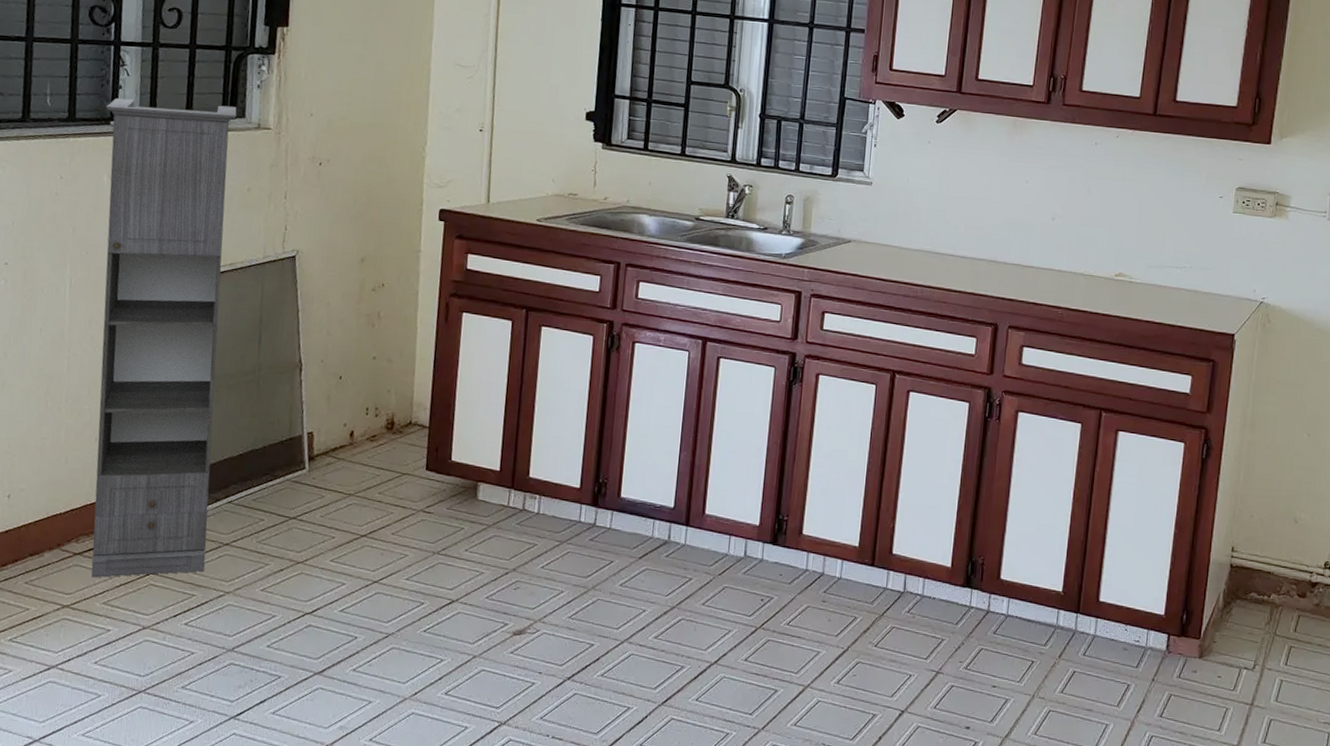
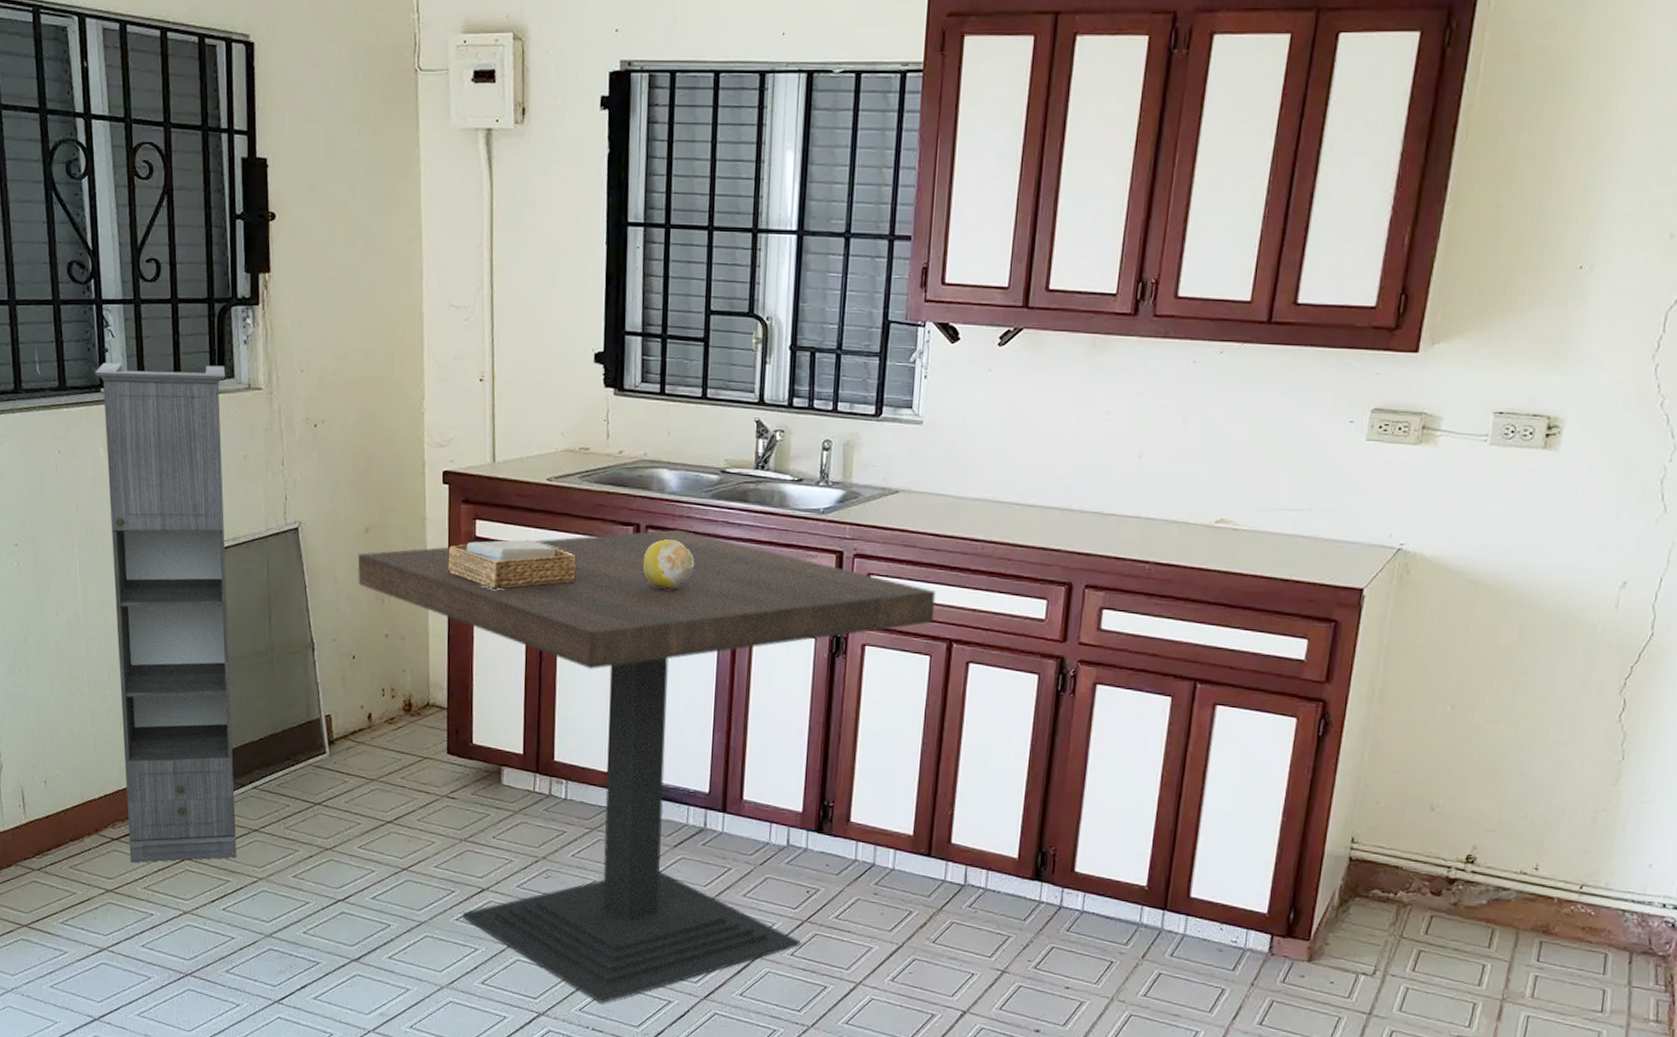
dining table: none [350,268,882,712] -> present [357,529,936,1004]
napkin holder: none [439,273,560,318] -> present [449,539,577,590]
fruit: none [621,276,668,321] -> present [642,538,693,589]

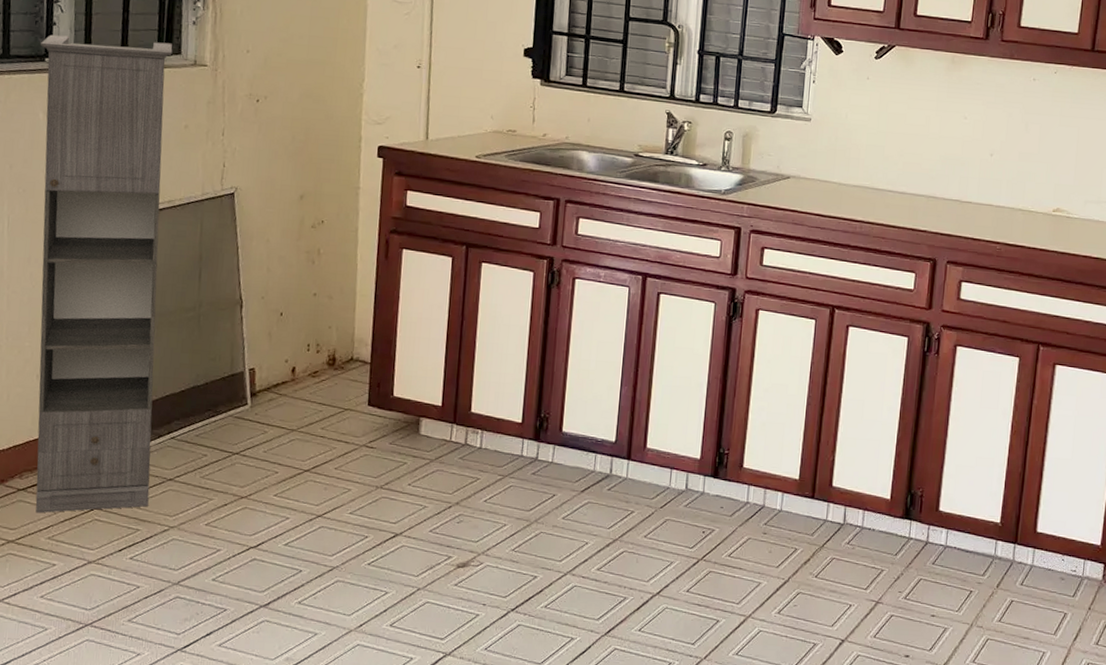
dining table: present [357,529,936,1004] -> none [290,204,821,642]
napkin holder: present [449,539,577,590] -> none [379,209,500,254]
fruit: present [642,538,693,589] -> none [561,212,608,257]

